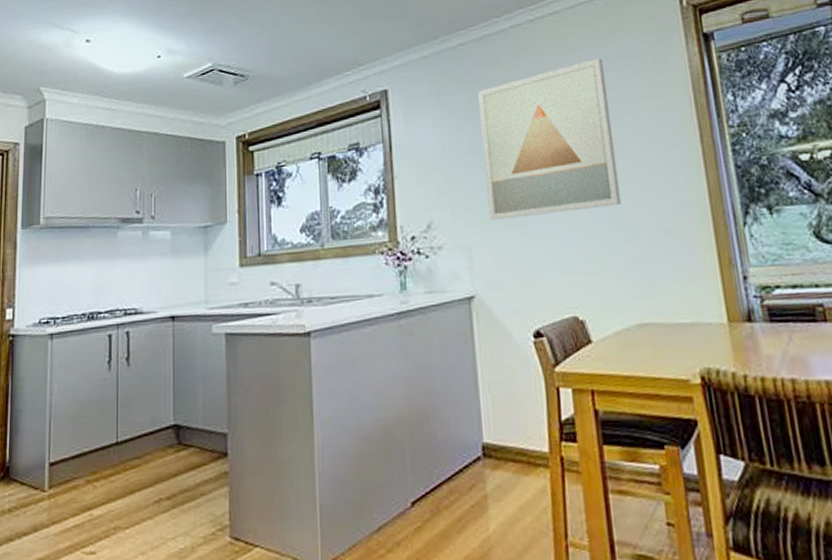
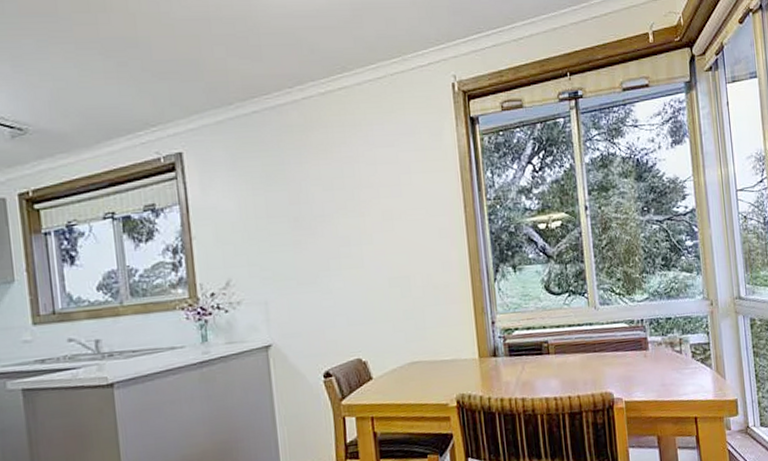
wall art: present [478,58,622,221] -> none [273,134,399,278]

